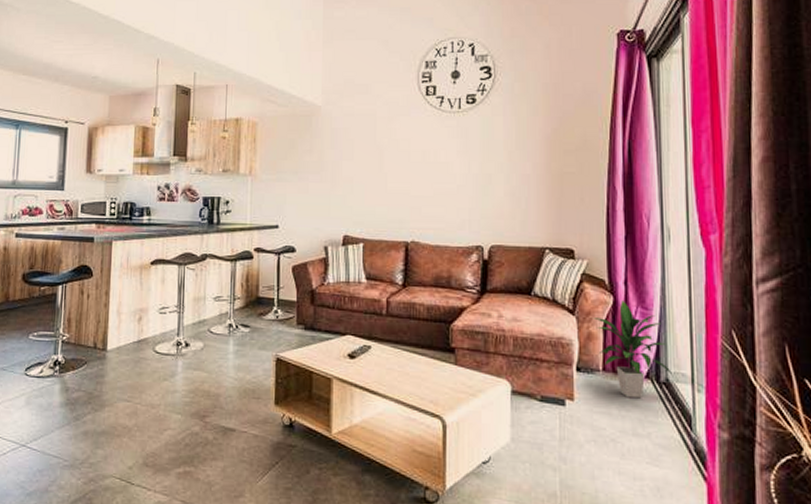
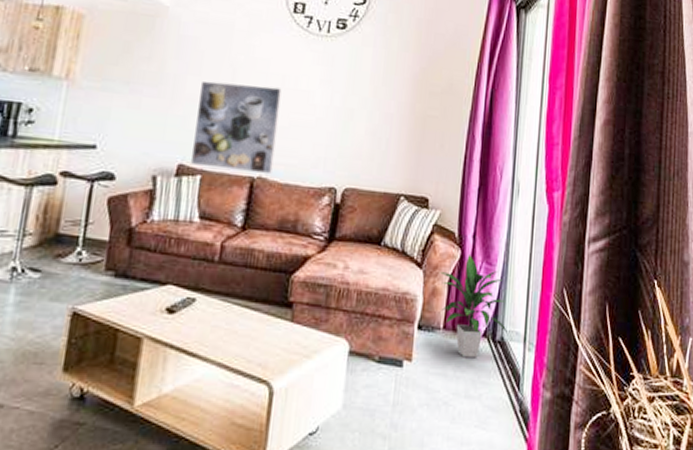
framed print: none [353,163,423,239] -> present [190,80,282,175]

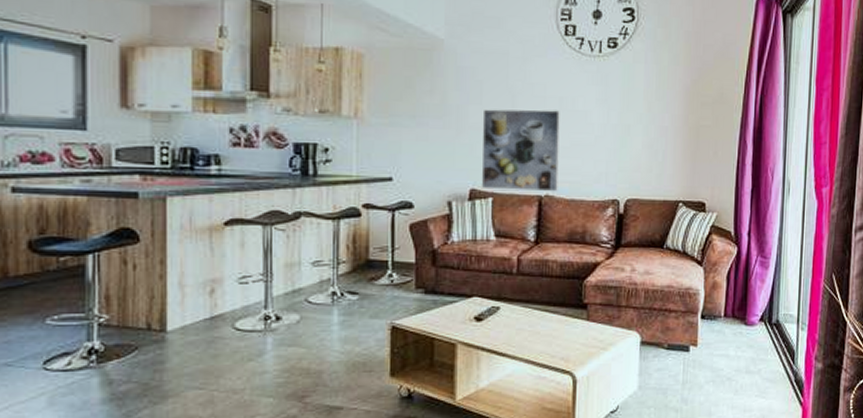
indoor plant: present [439,255,509,358] -> none [718,250,783,340]

